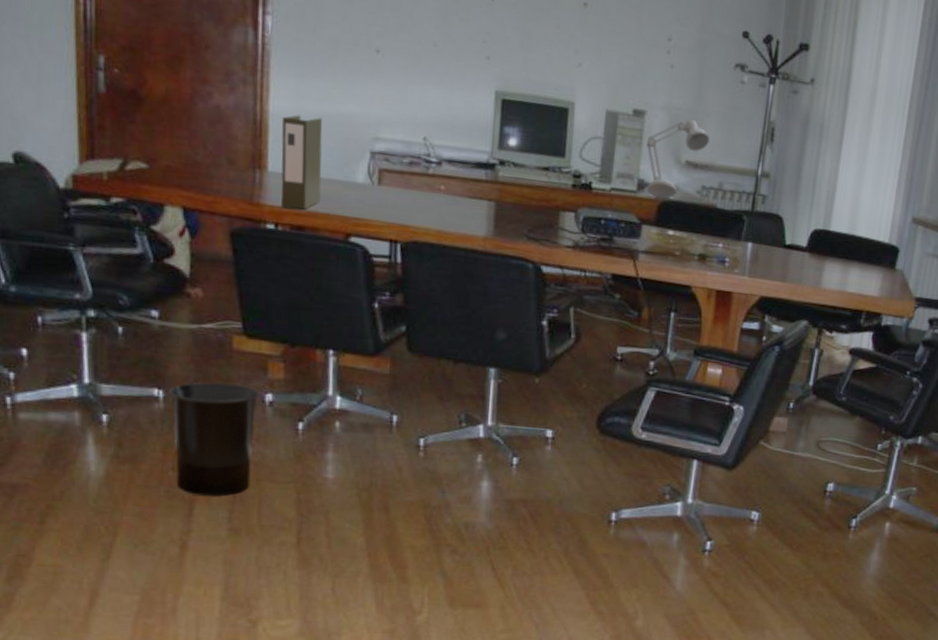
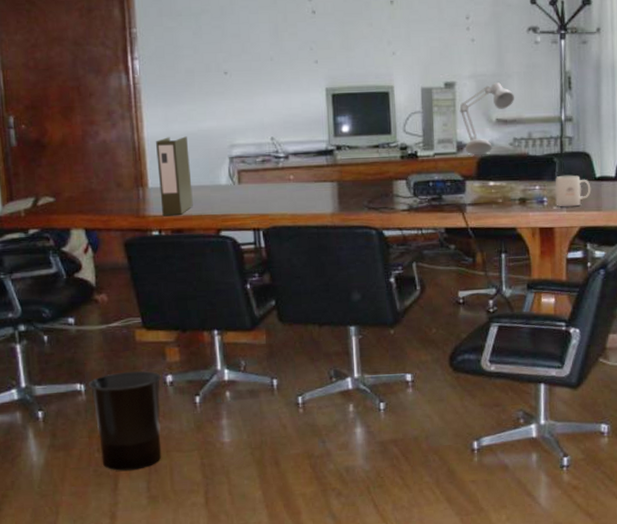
mug: none [738,236,779,273] -> present [554,175,591,207]

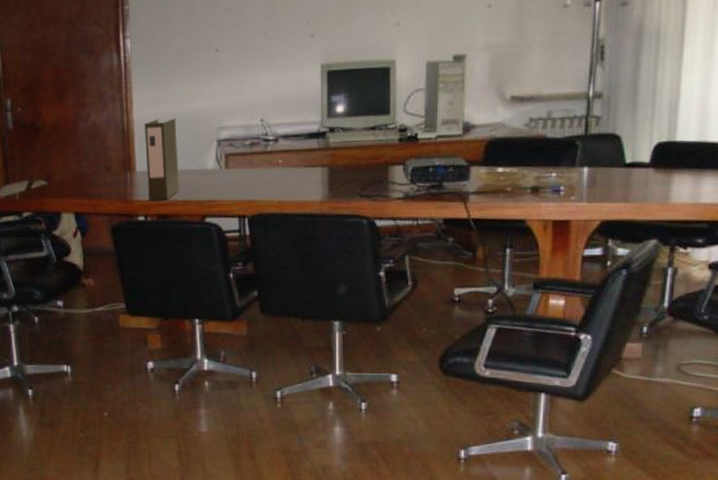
waste bin: present [88,371,162,471] -> none [74,357,143,452]
desk lamp: present [459,83,514,156] -> none [468,54,534,138]
mug: present [554,175,591,207] -> none [573,160,619,198]

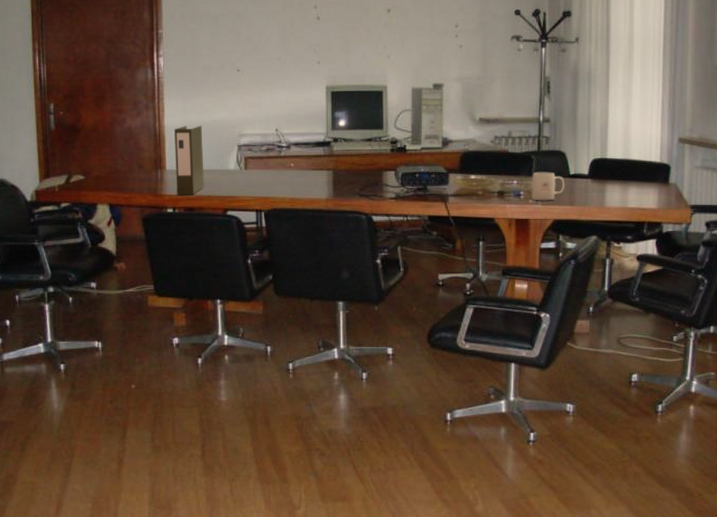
mug: none [573,160,619,198] -> present [530,171,565,201]

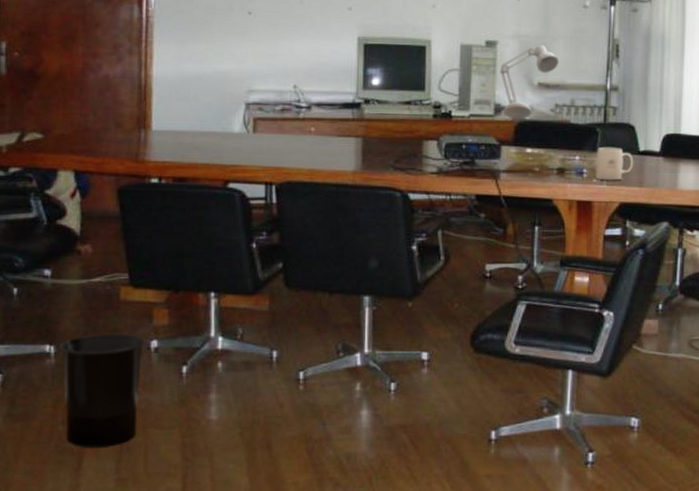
waste bin: none [105,333,169,421] -> present [59,334,145,448]
binder: present [175,126,204,195] -> none [164,77,201,162]
desk lamp: none [446,85,497,151] -> present [500,45,558,120]

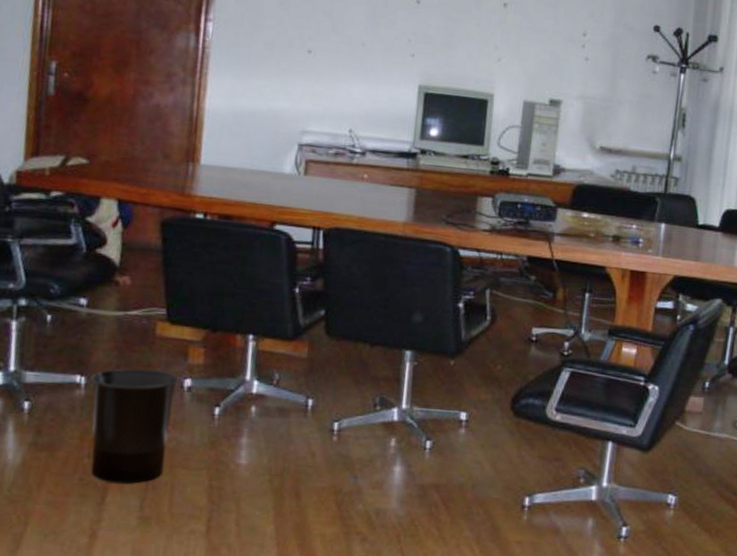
desk lamp: present [500,45,558,120] -> none [561,108,623,183]
mug: present [595,146,634,181] -> none [651,217,692,253]

